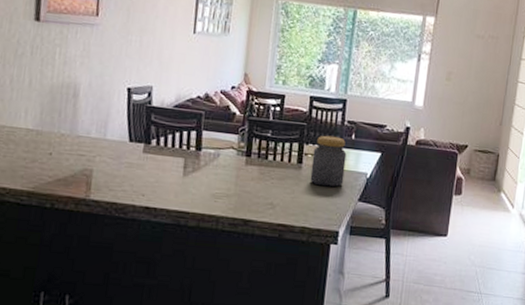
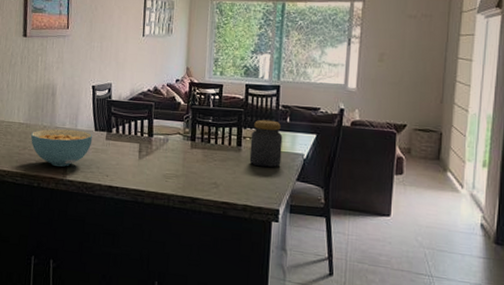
cereal bowl: none [42,138,127,184] -> present [30,129,93,167]

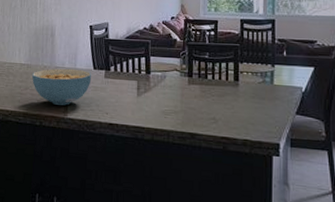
jar: present [249,119,283,168] -> none [247,54,280,102]

